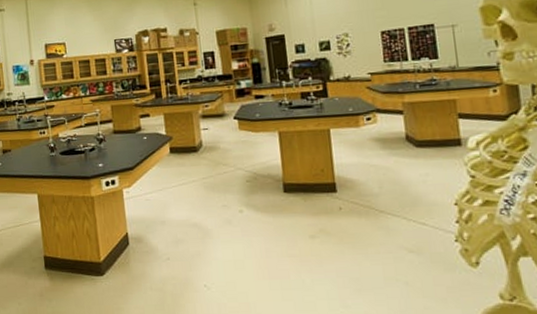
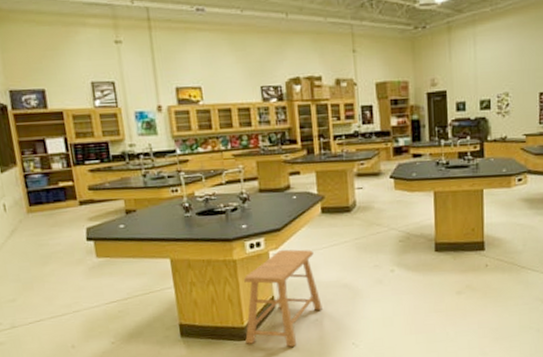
stool: none [100,187,174,285] -> present [243,249,322,347]

